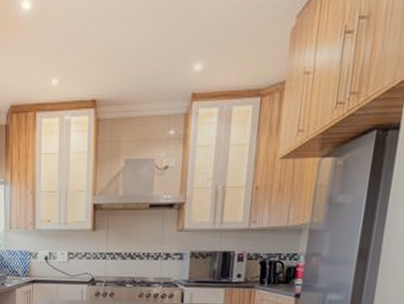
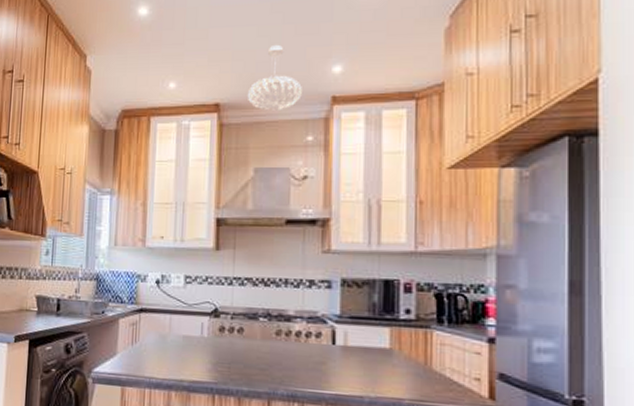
pendant light: none [121,42,167,107] -> present [248,44,302,111]

